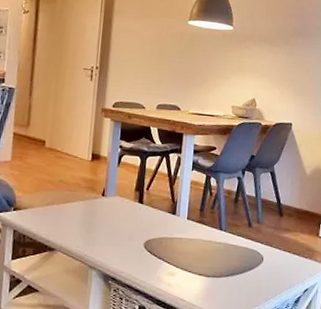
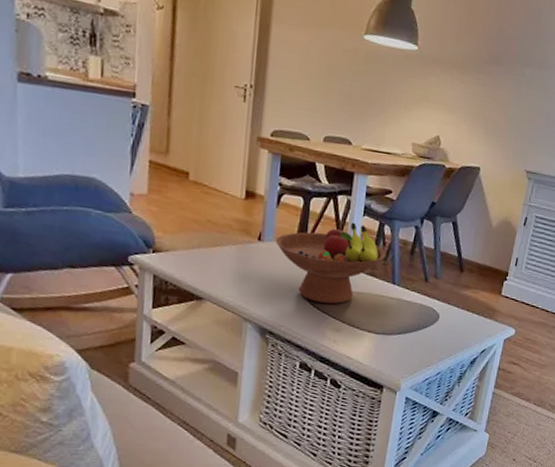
fruit bowl: none [117,176,214,251] -> present [275,222,387,304]

